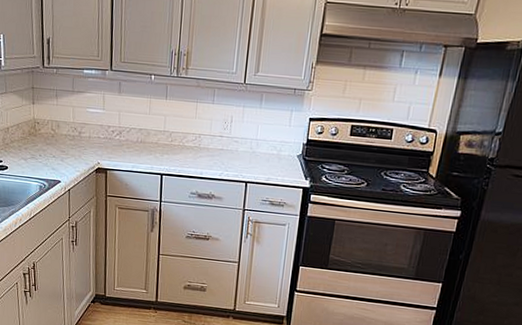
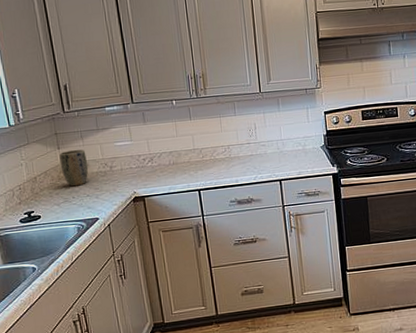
plant pot: none [32,107,58,145] -> present [59,149,88,187]

